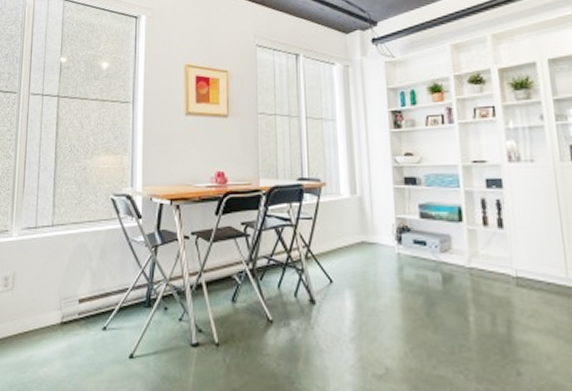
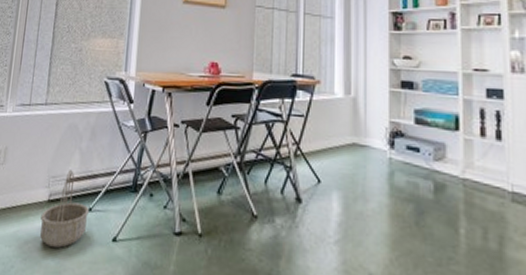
basket: none [54,290,103,369] -> present [40,170,89,248]

